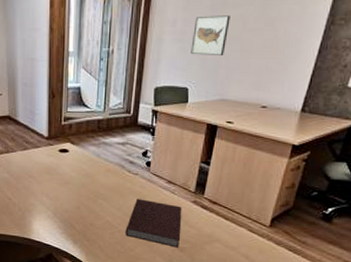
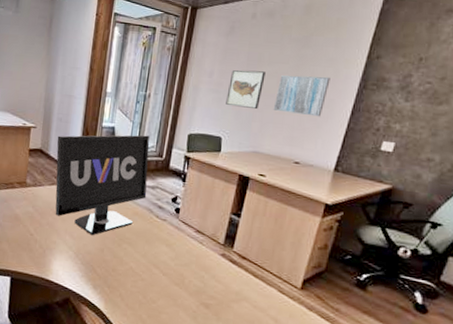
monitor: none [24,92,118,195] -> present [55,135,150,236]
notebook: present [125,199,181,248] -> none [148,246,209,304]
wall art: none [239,15,297,58] -> present [273,75,330,117]

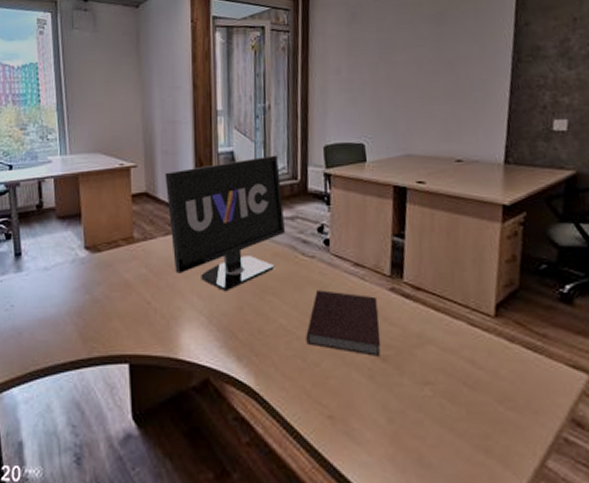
notebook: none [148,246,209,304] -> present [306,290,381,356]
wall art: present [226,70,266,109] -> none [361,59,403,105]
wall art: present [273,75,330,117] -> none [418,54,479,103]

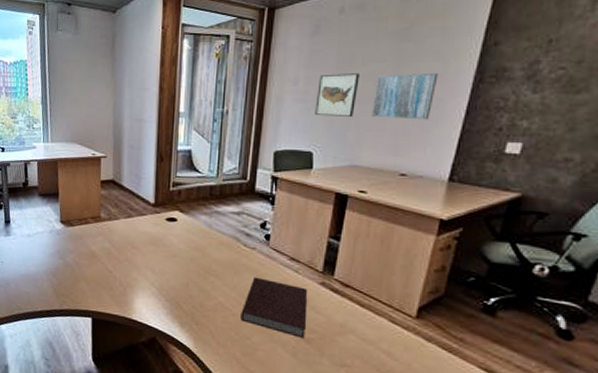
monitor: present [165,155,286,292] -> none [129,156,232,270]
wall art: none [361,59,403,105] -> present [315,73,360,116]
wall art: none [418,54,479,103] -> present [371,72,438,120]

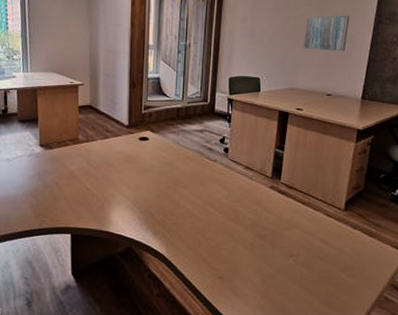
notebook: present [240,277,307,338] -> none [206,185,260,235]
wall art: present [315,73,360,116] -> none [260,14,293,49]

